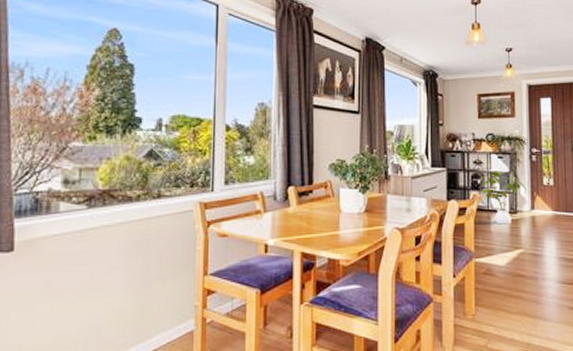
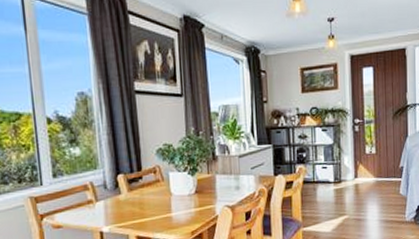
house plant: present [479,171,527,225] -> none [305,143,350,195]

